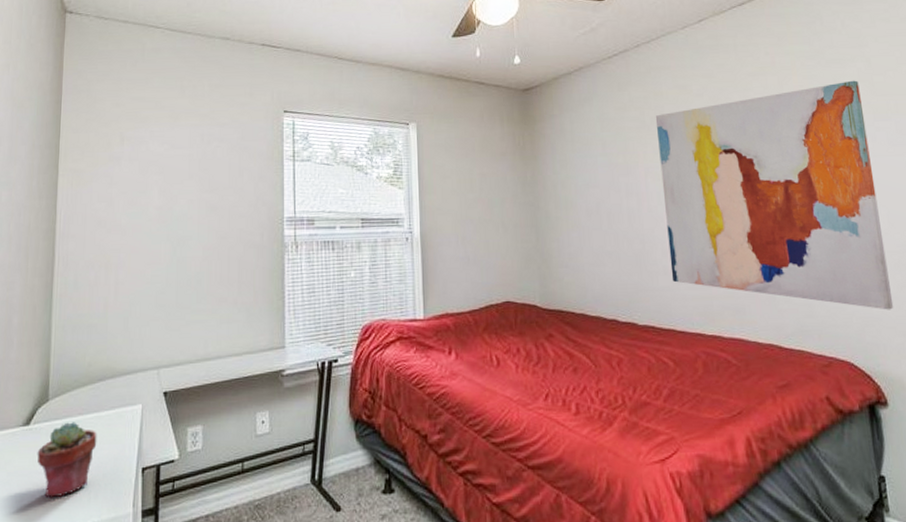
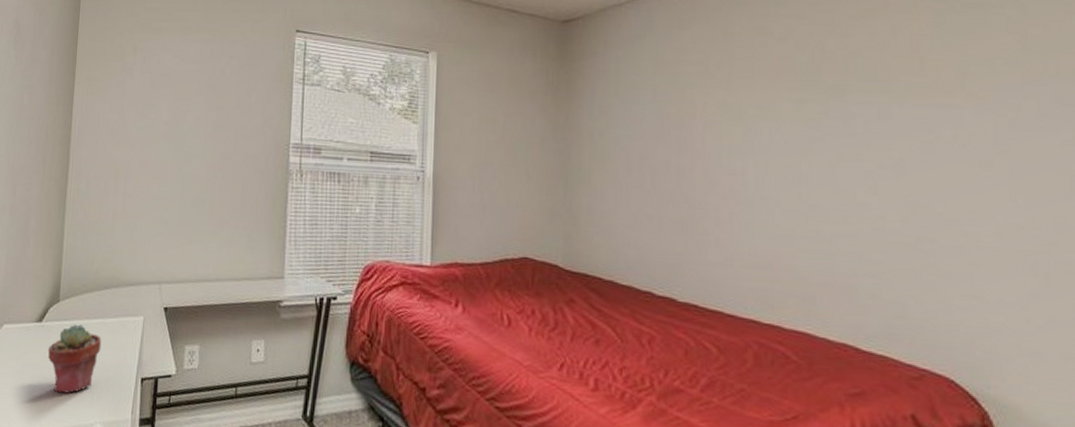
wall art: present [655,80,894,310] -> none [722,31,1020,323]

